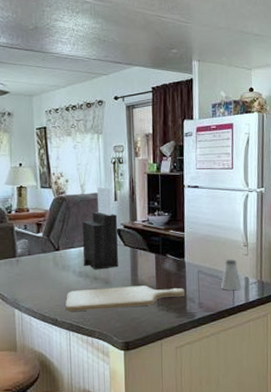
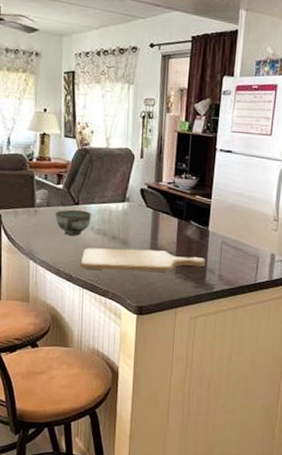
bowl: none [37,255,73,281] -> present [55,209,92,236]
knife block: present [82,187,118,270] -> none [102,142,142,229]
saltshaker: present [221,259,242,291] -> none [244,233,267,267]

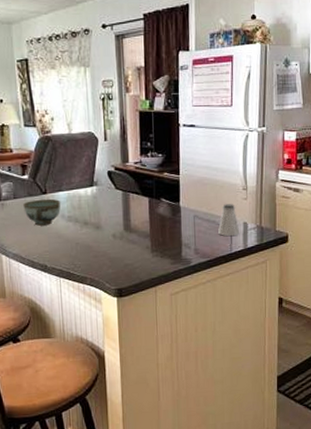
chopping board: present [81,248,205,272] -> none [55,230,180,257]
saltshaker: none [244,233,267,267] -> present [218,204,240,237]

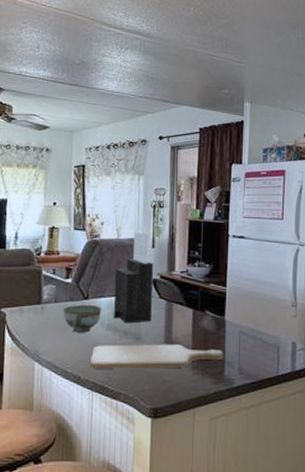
chopping board: none [55,230,180,257] -> present [90,344,223,369]
knife block: none [69,126,109,215] -> present [113,233,154,324]
saltshaker: present [218,204,240,237] -> none [265,321,288,357]

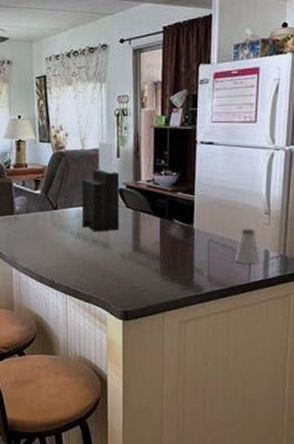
bowl: present [63,304,102,333] -> none [35,214,71,241]
chopping board: present [90,344,223,369] -> none [63,252,192,275]
saltshaker: none [265,321,288,357] -> present [235,229,260,265]

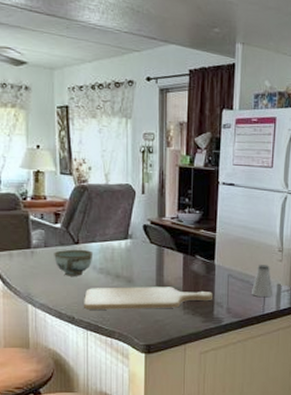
bowl: none [35,214,71,241] -> present [54,249,94,276]
chopping board: none [63,252,192,275] -> present [84,287,212,310]
knife block: present [81,142,120,232] -> none [104,178,144,267]

